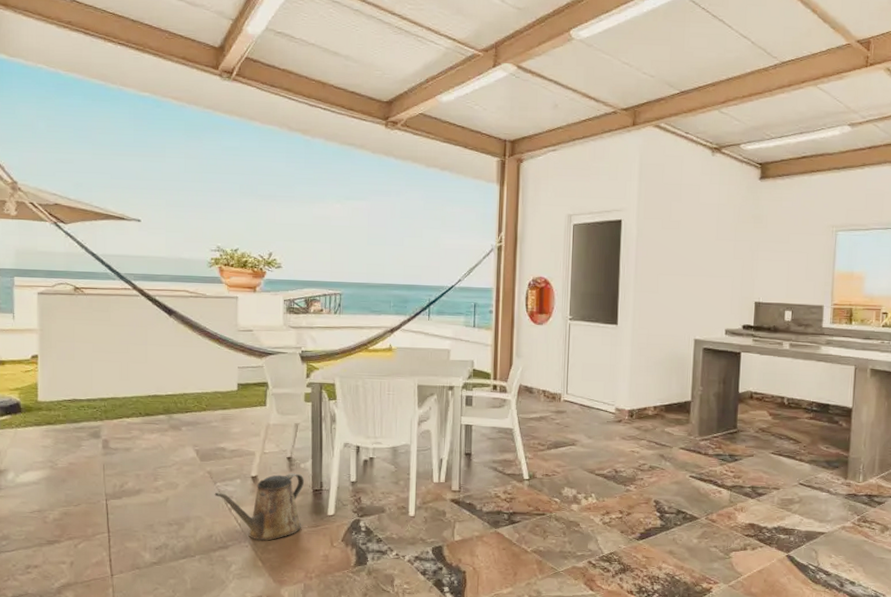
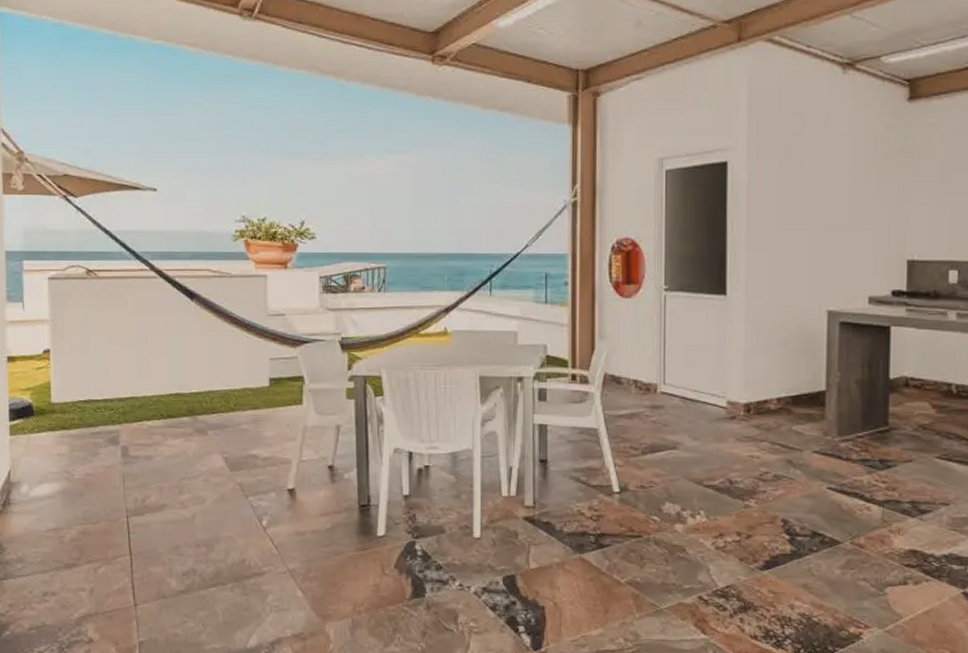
watering can: present [214,473,305,541] -> none [246,485,350,567]

